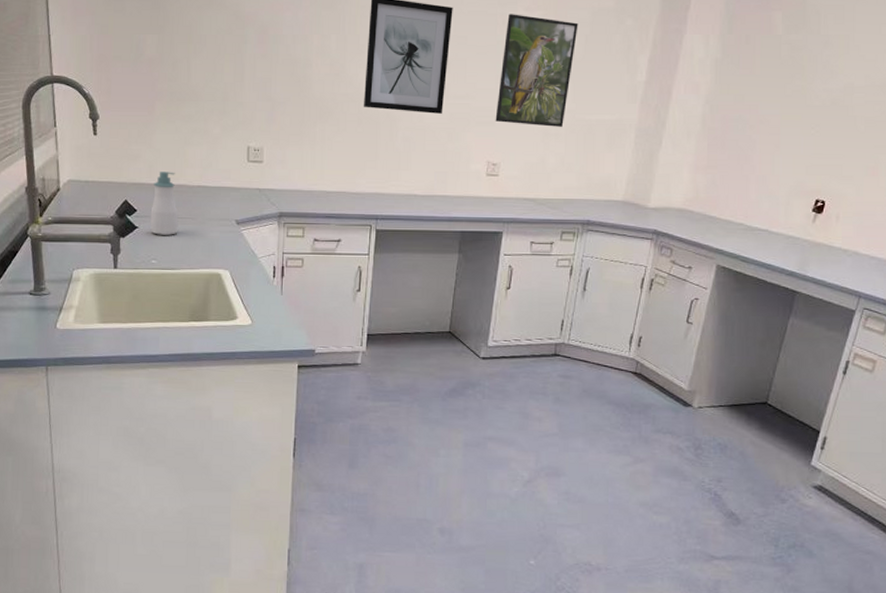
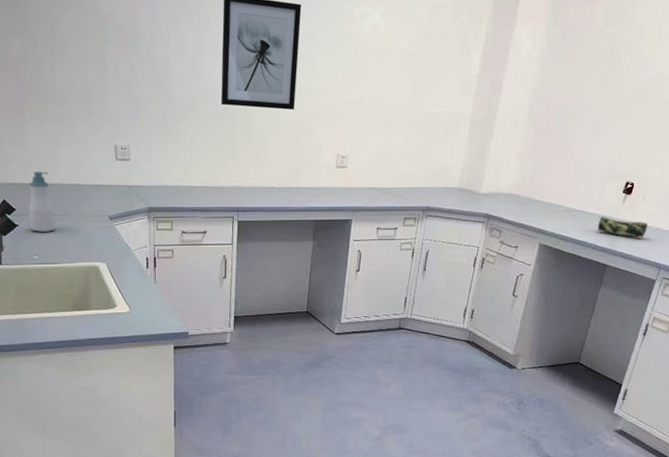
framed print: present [495,14,578,127] -> none [343,10,418,120]
pencil case: none [784,237,843,262] -> present [597,217,648,238]

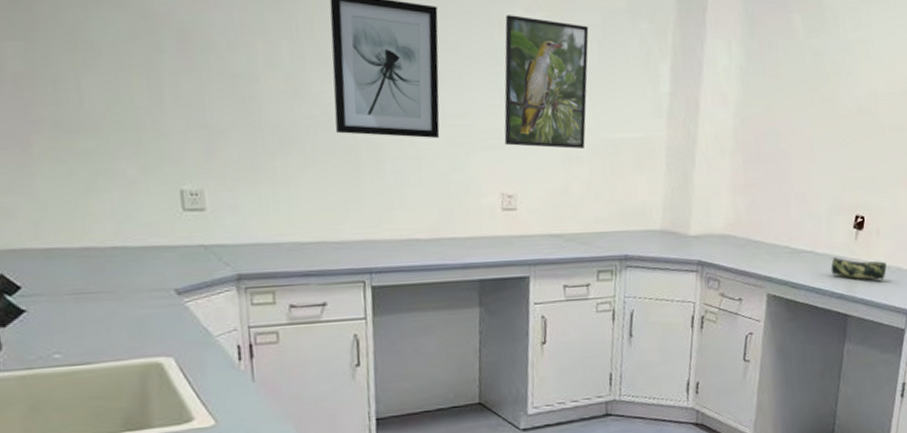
soap bottle: present [28,171,56,232] -> none [43,230,90,319]
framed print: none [343,10,418,120] -> present [504,15,589,149]

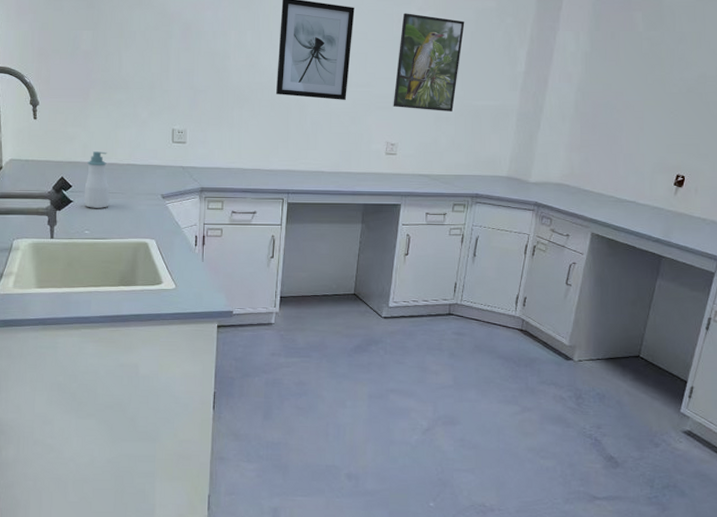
soap bottle: none [43,230,90,319] -> present [84,151,110,208]
pencil case: present [830,257,887,281] -> none [650,208,702,230]

